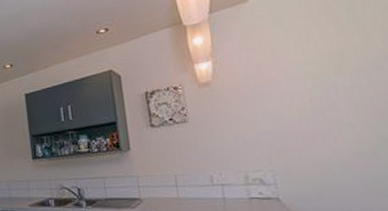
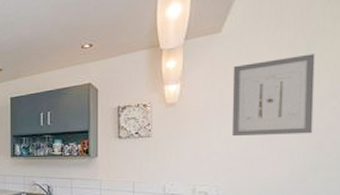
wall art: none [267,13,373,113] -> present [231,54,316,137]

